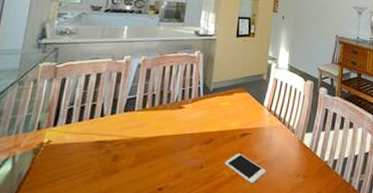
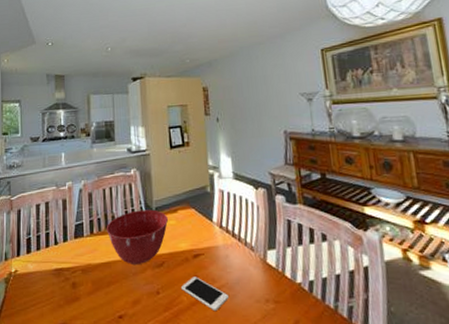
mixing bowl: none [159,90,223,140] -> present [106,209,168,264]

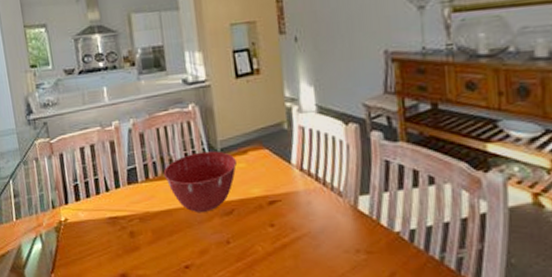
cell phone: present [181,276,228,312] -> none [255,225,311,262]

